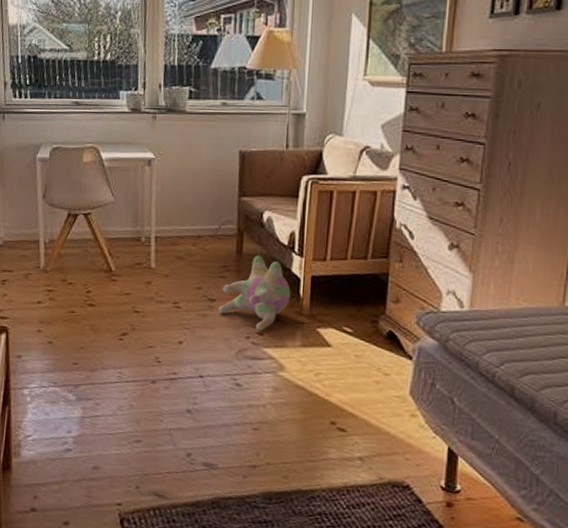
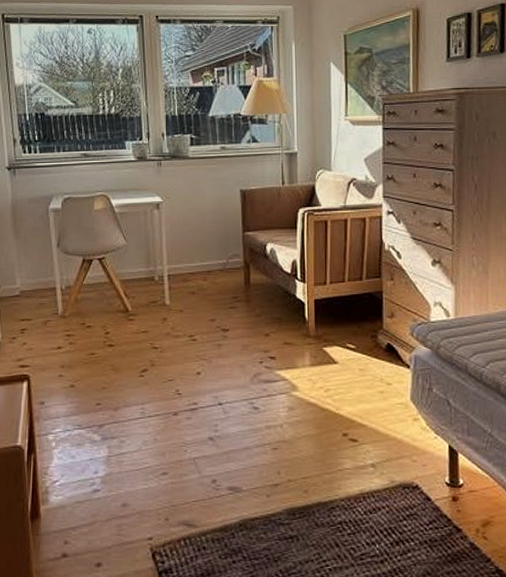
plush toy: present [218,255,291,331] -> none [232,284,297,355]

